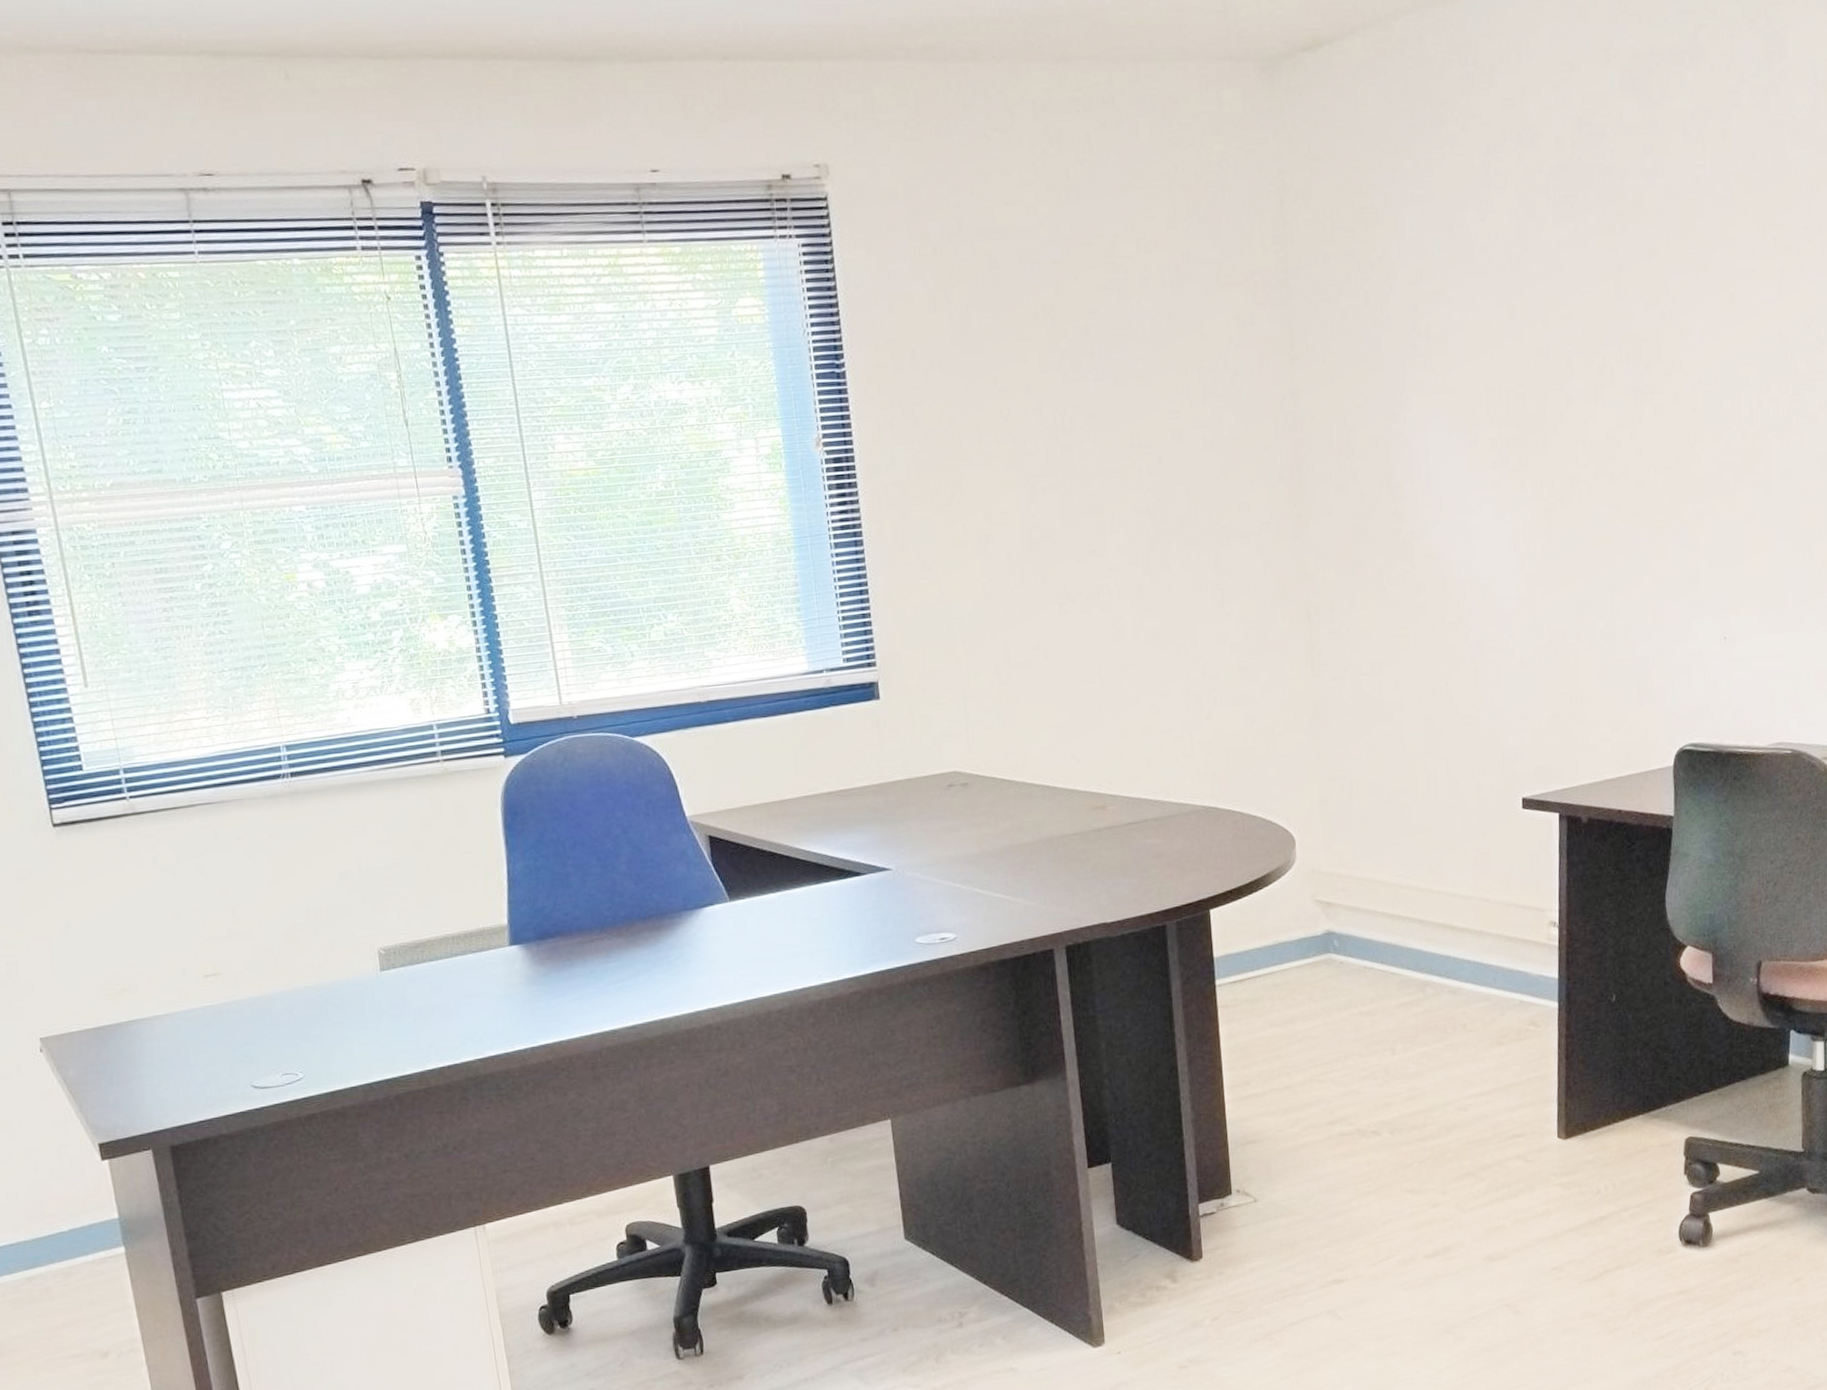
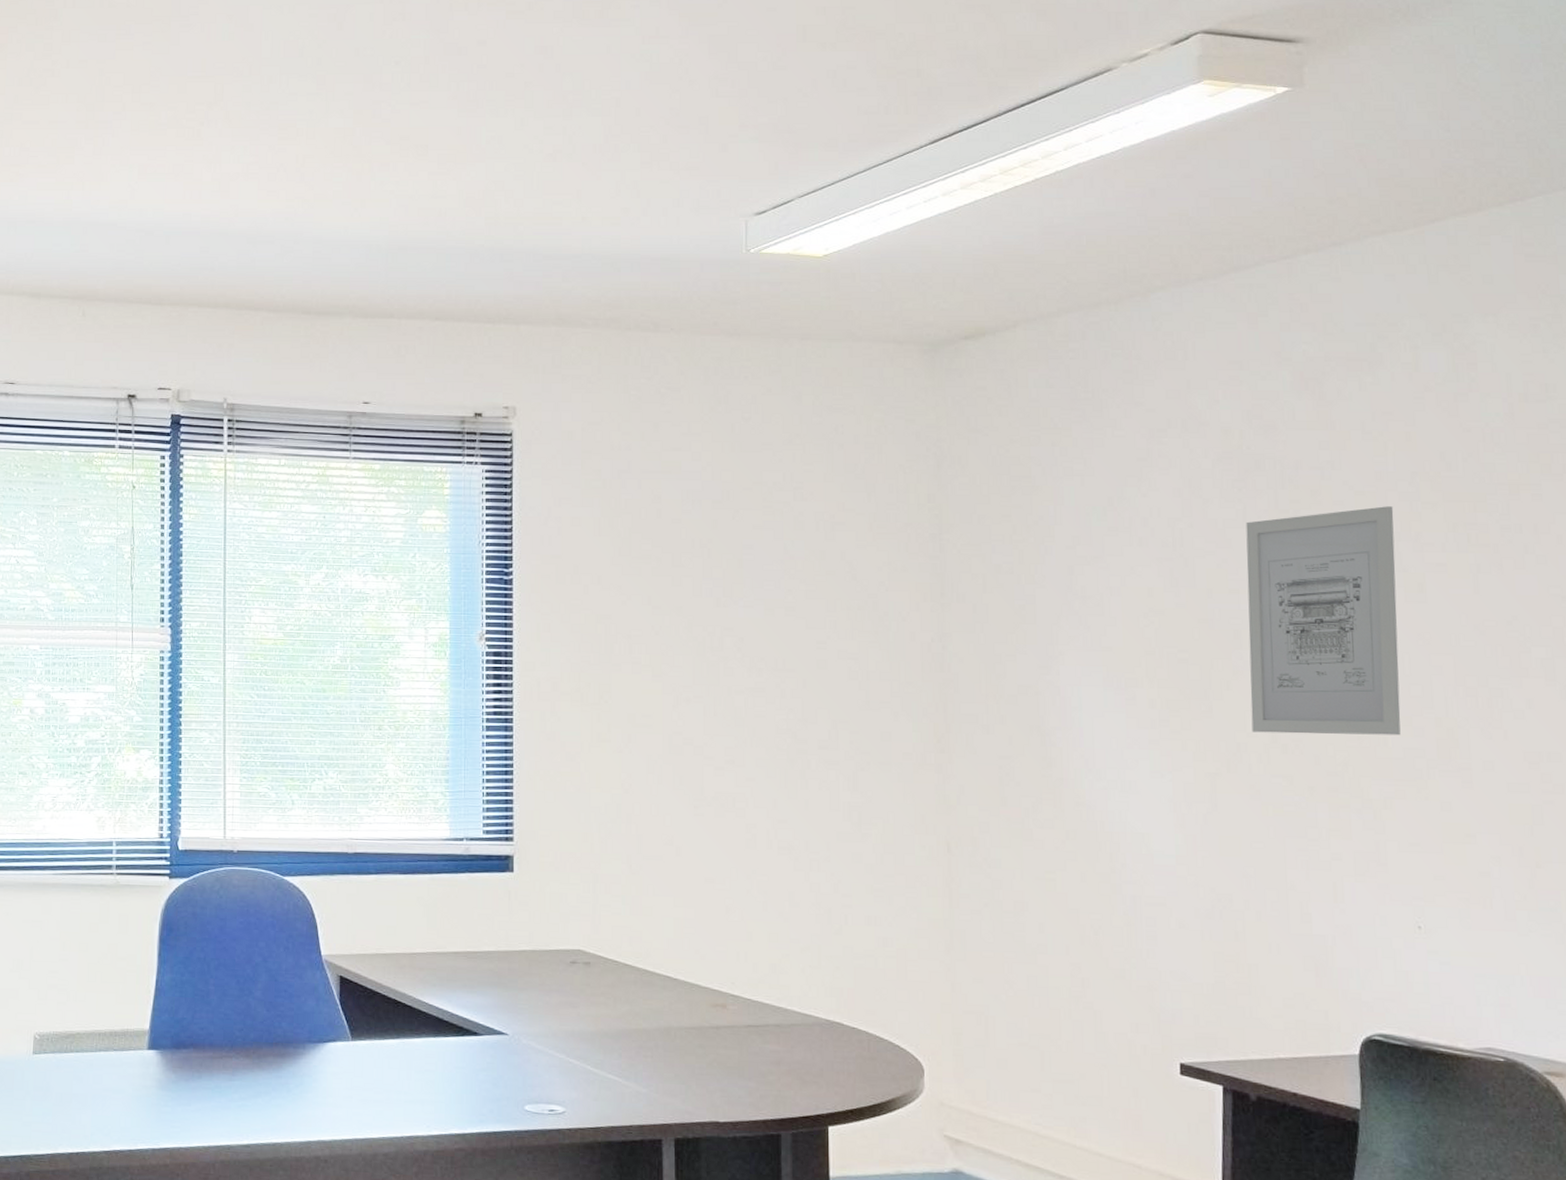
wall art: none [1577,212,1713,463] -> present [1246,506,1401,736]

